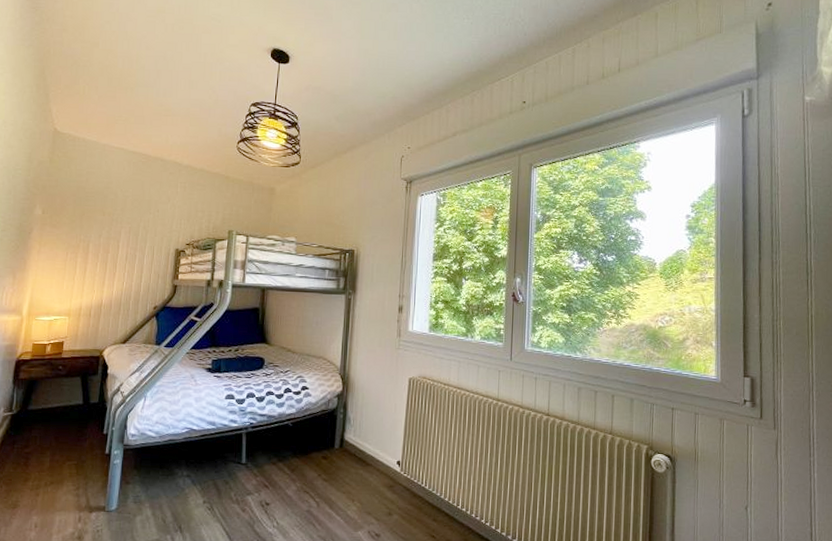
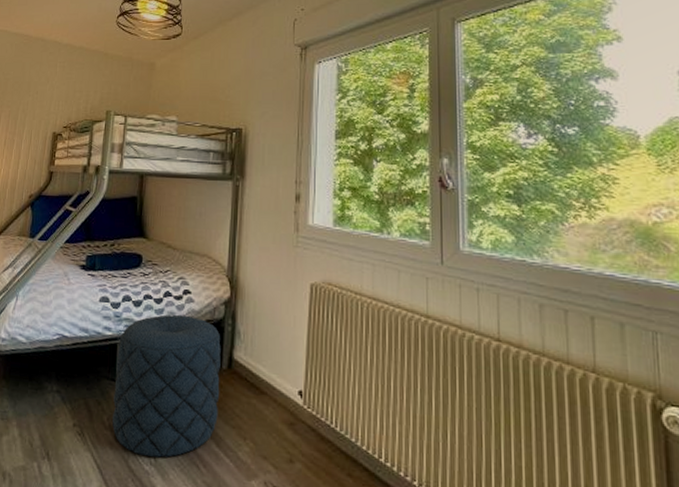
pouf: none [239,407,334,521] -> present [112,314,221,458]

